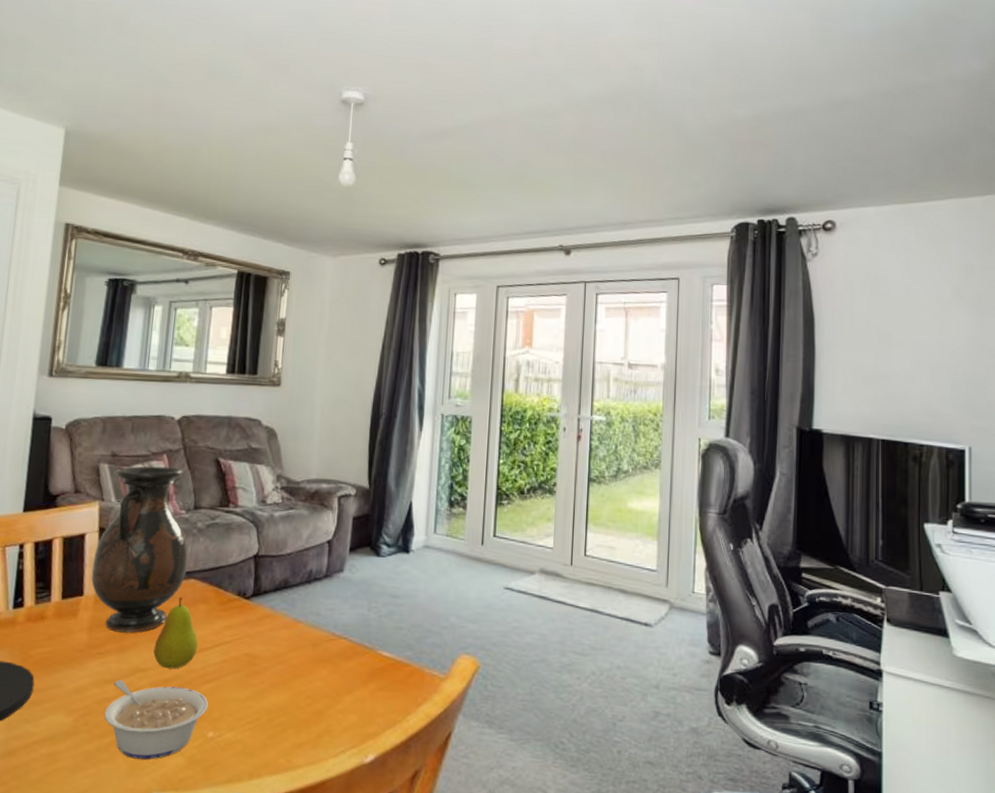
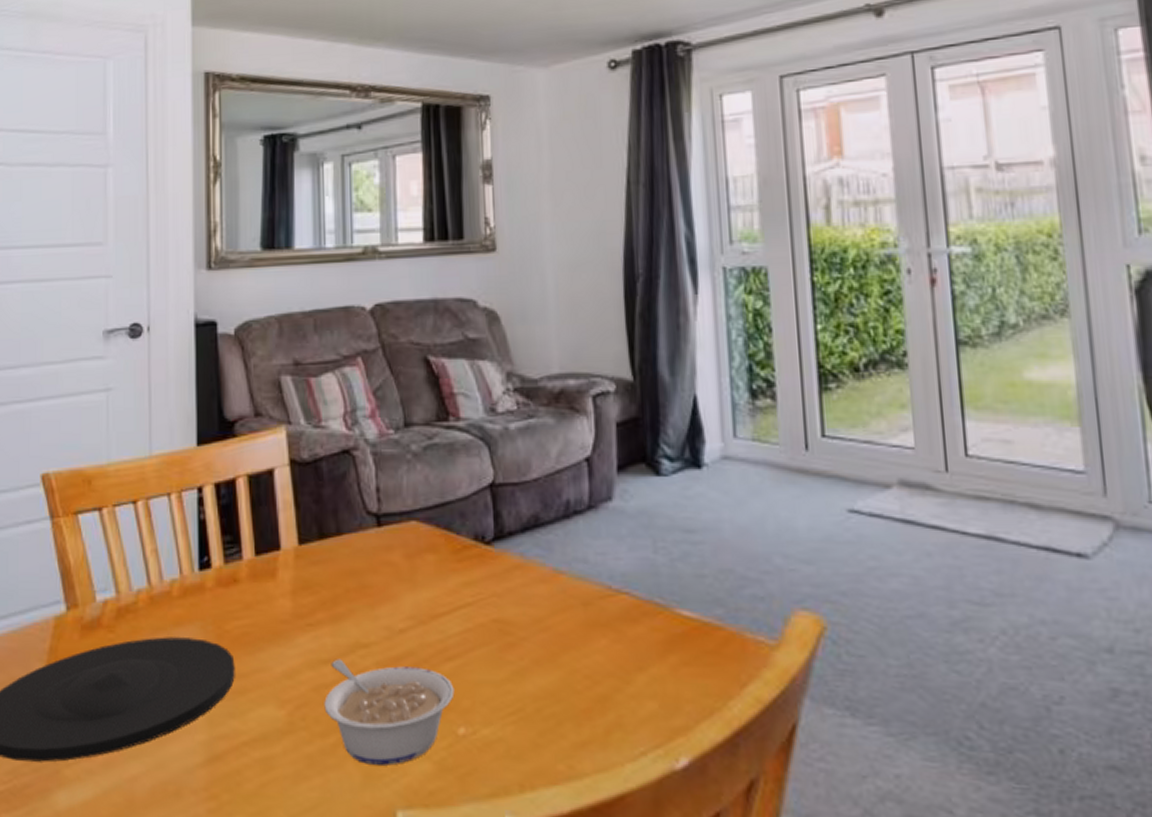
vase: present [91,466,189,633] -> none [287,373,406,596]
fruit: present [153,597,198,669] -> none [375,545,432,643]

